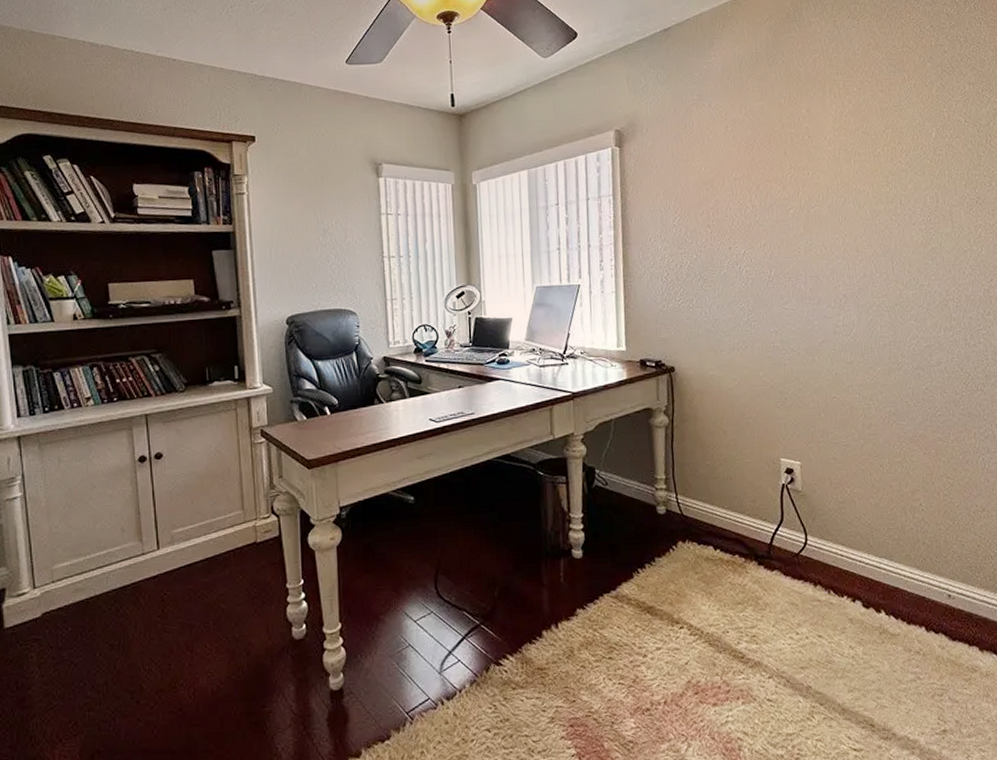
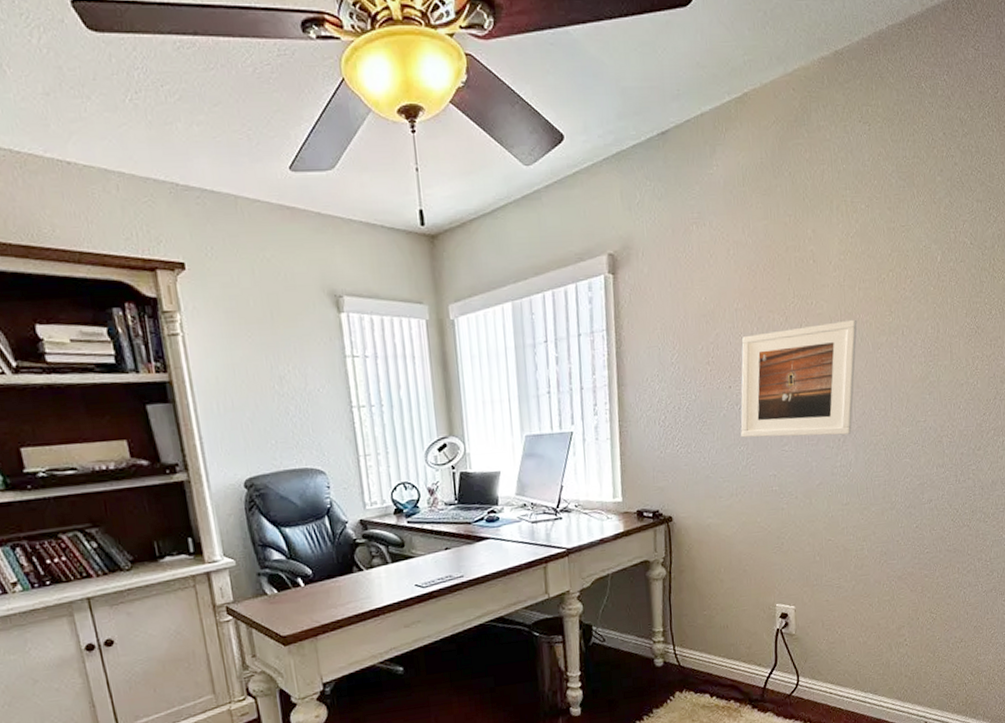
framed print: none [740,189,854,296] -> present [740,319,857,438]

